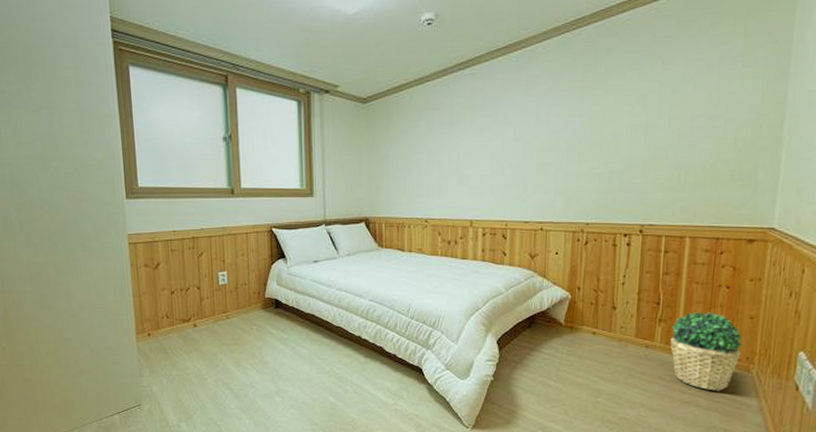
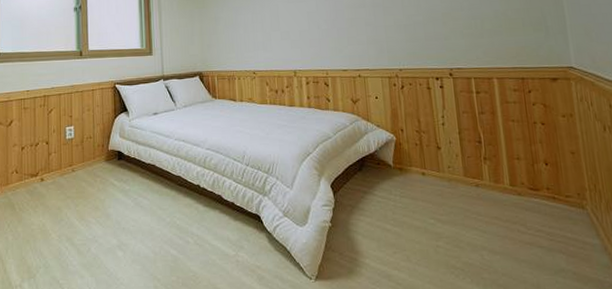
potted plant: present [670,311,742,391] -> none [497,148,571,230]

